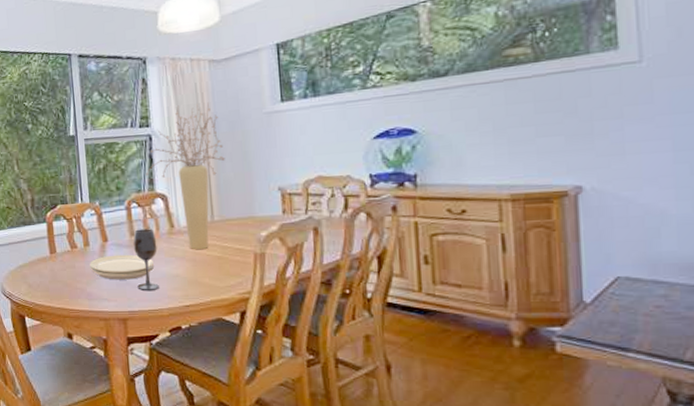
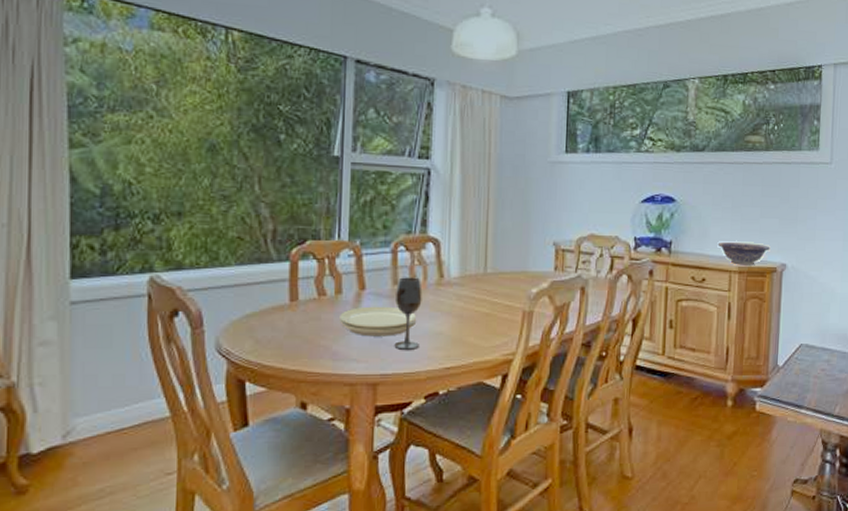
flower arrangement: present [146,102,225,250] -> none [419,139,506,305]
decorative bowl: none [478,166,556,193] -> present [717,241,770,266]

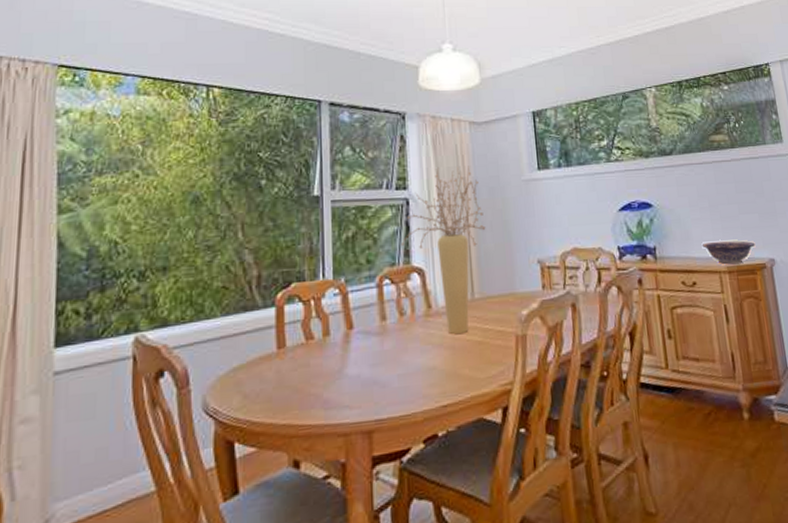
plate: present [339,306,417,337] -> none [329,344,409,380]
wine glass: present [394,277,423,350] -> none [383,310,413,391]
flower arrangement: none [419,139,506,305] -> present [401,166,486,335]

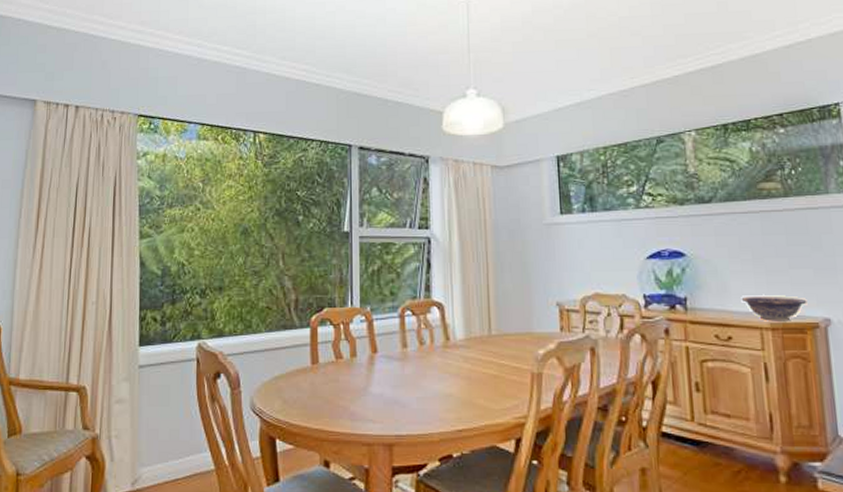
flower arrangement: present [401,166,486,335] -> none [423,208,505,367]

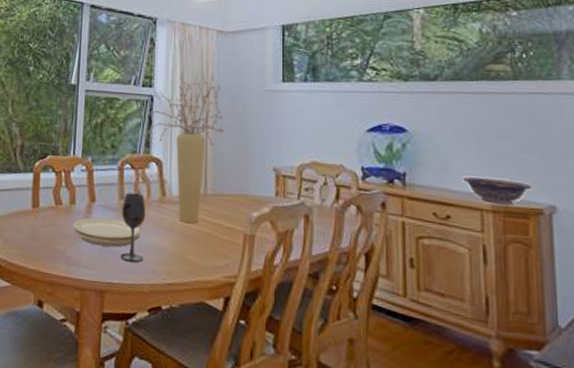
plate: none [355,368,427,398] -> present [73,217,141,248]
wine glass: none [404,340,431,411] -> present [120,192,146,262]
flower arrangement: none [423,208,505,367] -> present [143,70,224,224]

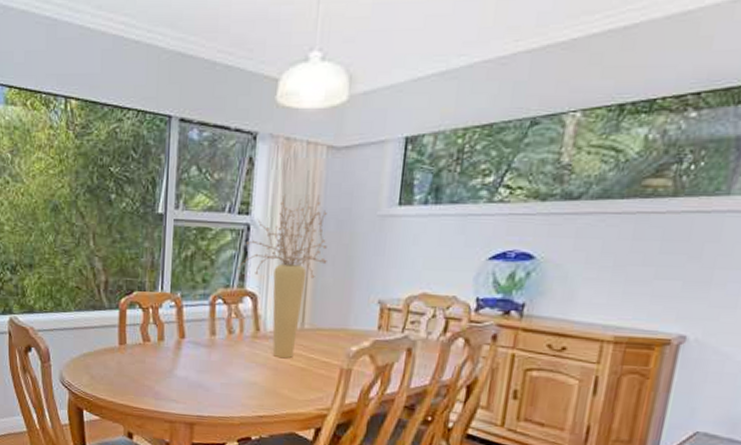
plate: present [73,217,141,248] -> none [161,353,233,383]
wine glass: present [120,192,146,262] -> none [210,328,239,396]
decorative bowl: present [462,176,532,205] -> none [587,306,665,336]

